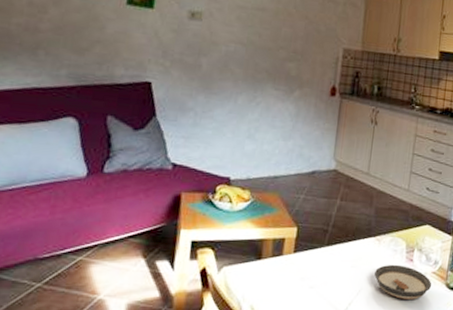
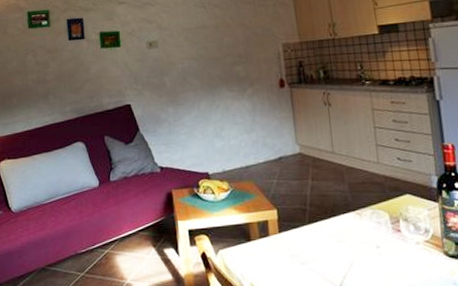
saucer: present [374,264,432,299] -> none [362,236,428,270]

